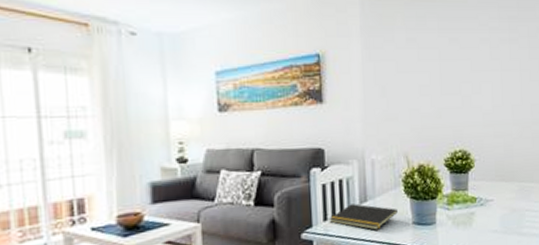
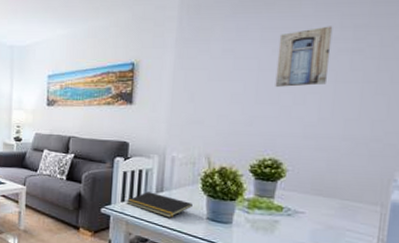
wall art: none [453,17,495,77] -> present [275,26,333,87]

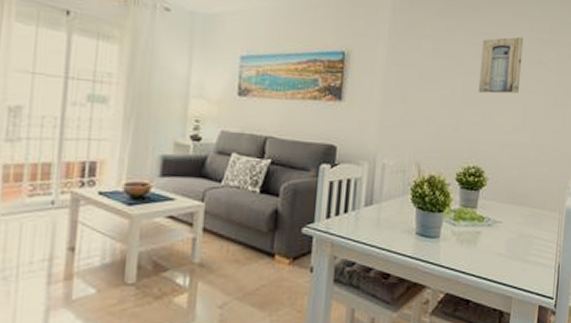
notepad: present [126,192,193,218] -> none [331,205,402,235]

